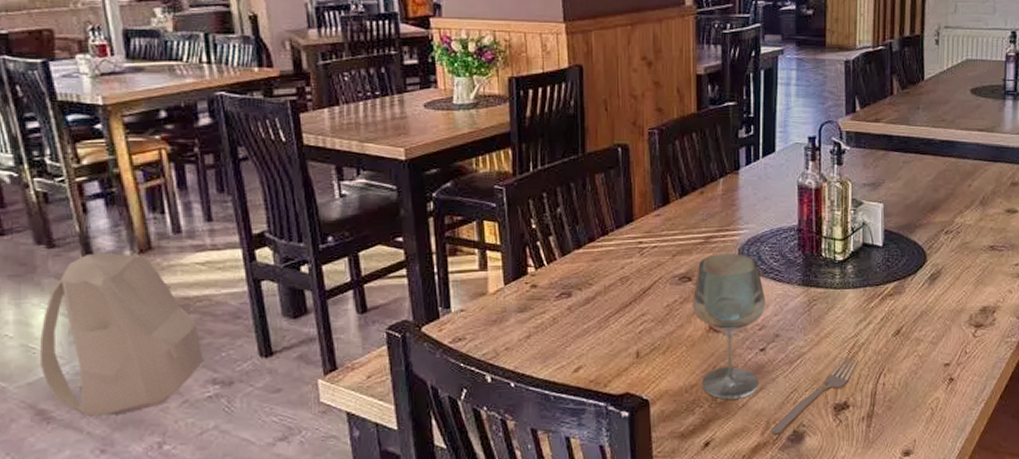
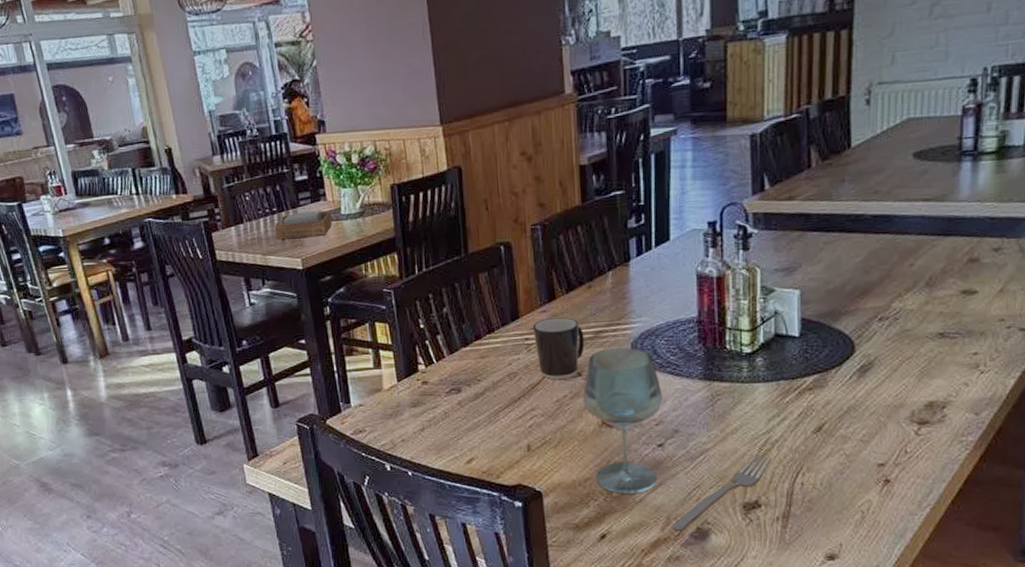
backpack: present [39,253,204,416] -> none [37,358,155,489]
napkin holder: none [376,98,443,127] -> present [274,210,333,240]
mug: none [646,222,695,285] -> present [532,317,585,380]

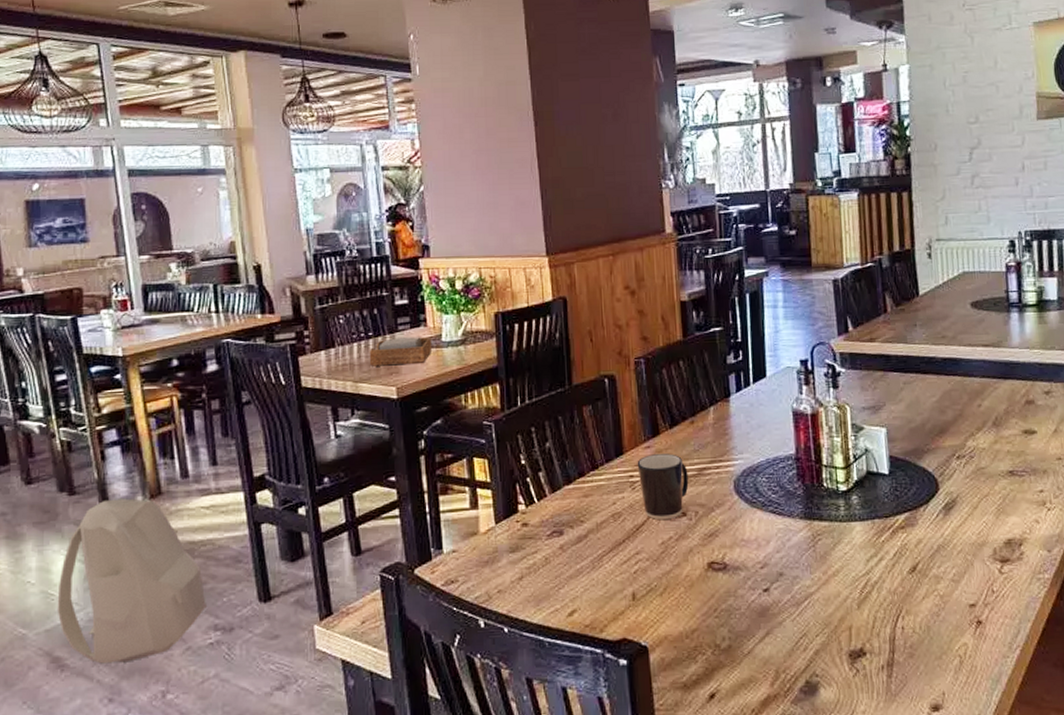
backpack: none [37,358,155,489] -> present [57,498,206,664]
wine glass: present [582,348,663,494] -> none [687,486,767,646]
fork: present [671,454,771,532] -> none [781,598,873,687]

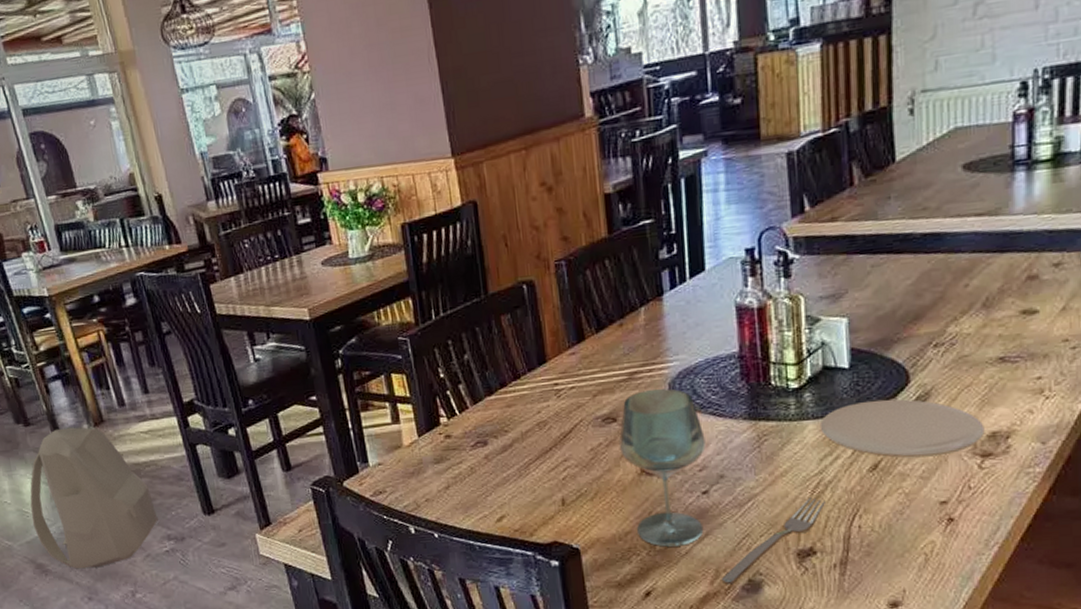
napkin holder: present [369,336,433,367] -> none [277,254,340,289]
mug: present [637,453,689,521] -> none [561,359,619,427]
wine glass: none [687,486,767,646] -> present [618,388,706,547]
fork: none [781,598,873,687] -> present [721,497,825,585]
plate: none [865,505,1002,562] -> present [819,399,985,458]

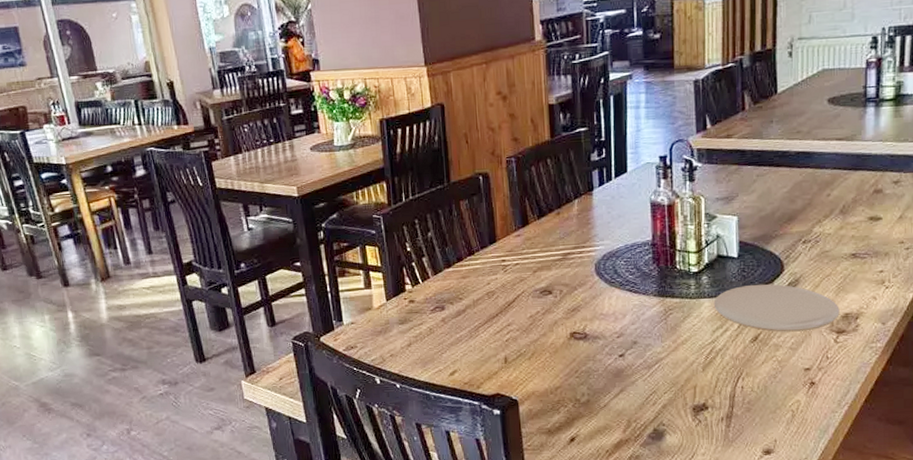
backpack: present [30,427,158,569] -> none [38,281,155,408]
wine glass: present [618,388,706,547] -> none [553,268,623,400]
fork: present [721,497,825,585] -> none [632,362,716,433]

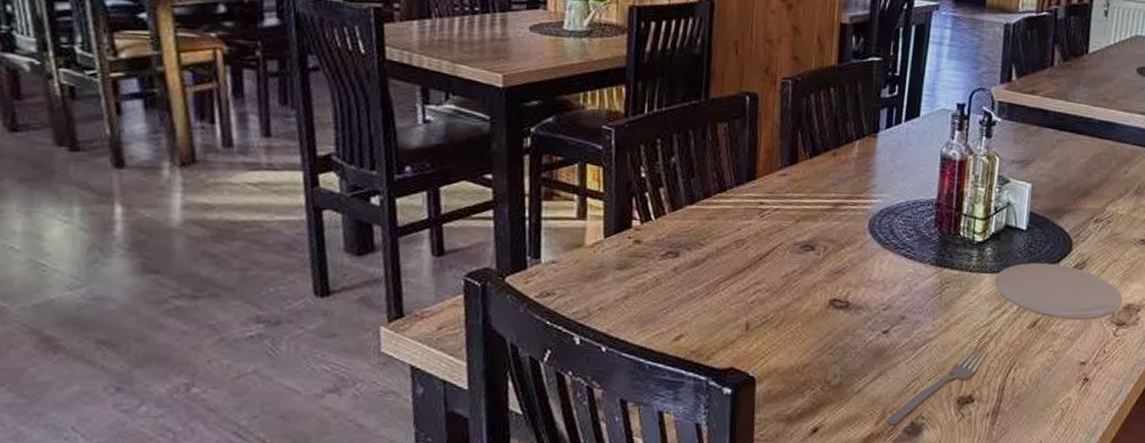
fork: none [632,362,716,433] -> present [886,347,989,426]

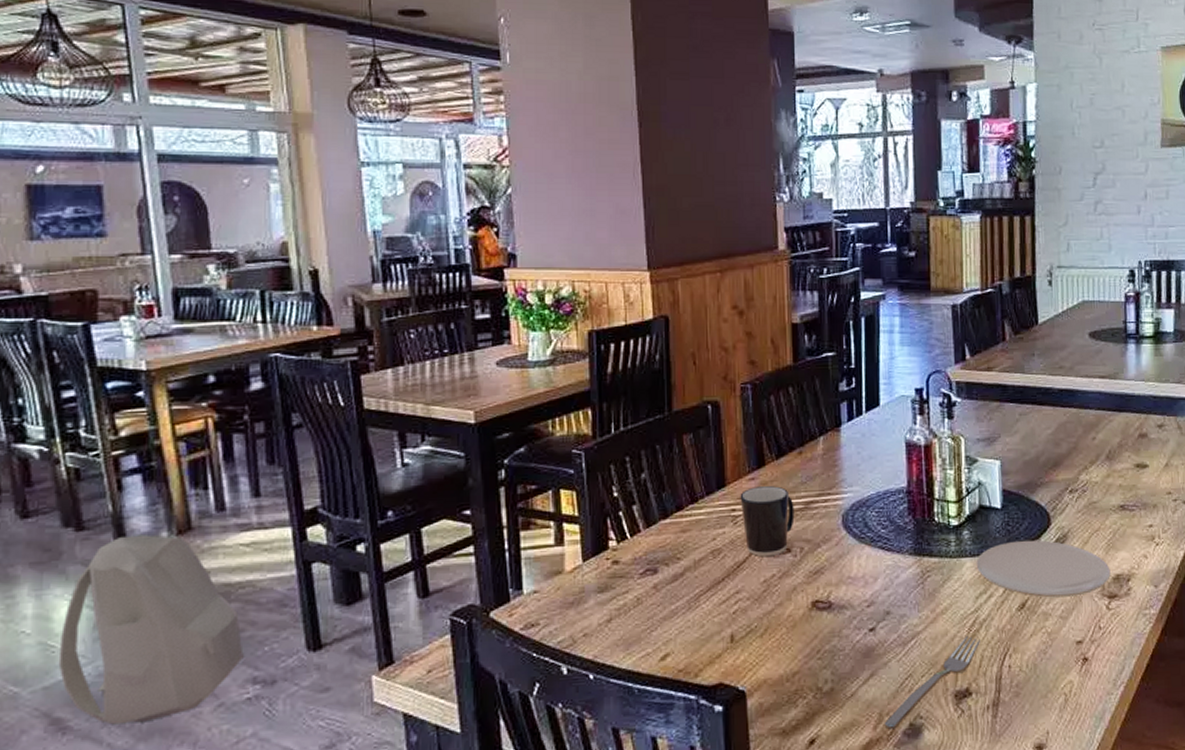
backpack: none [49,161,248,349] -> present [58,534,244,725]
mug: none [769,183,823,253] -> present [740,486,795,557]

